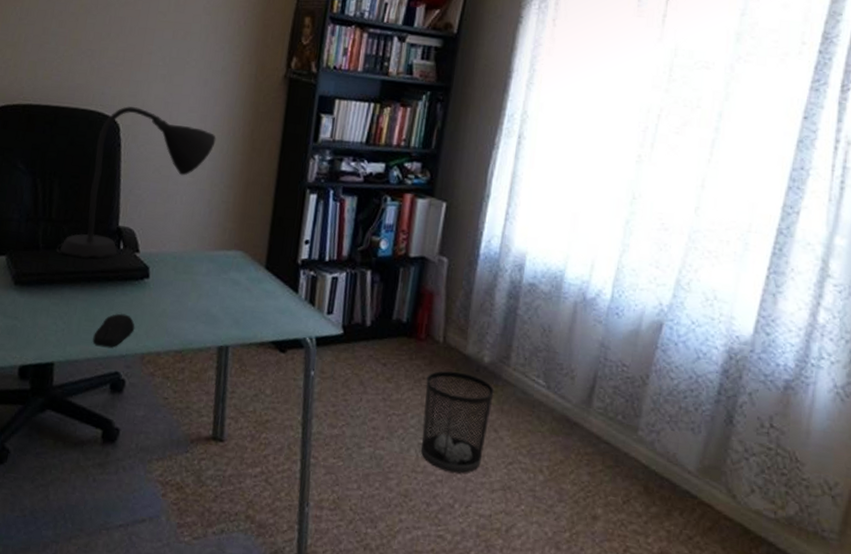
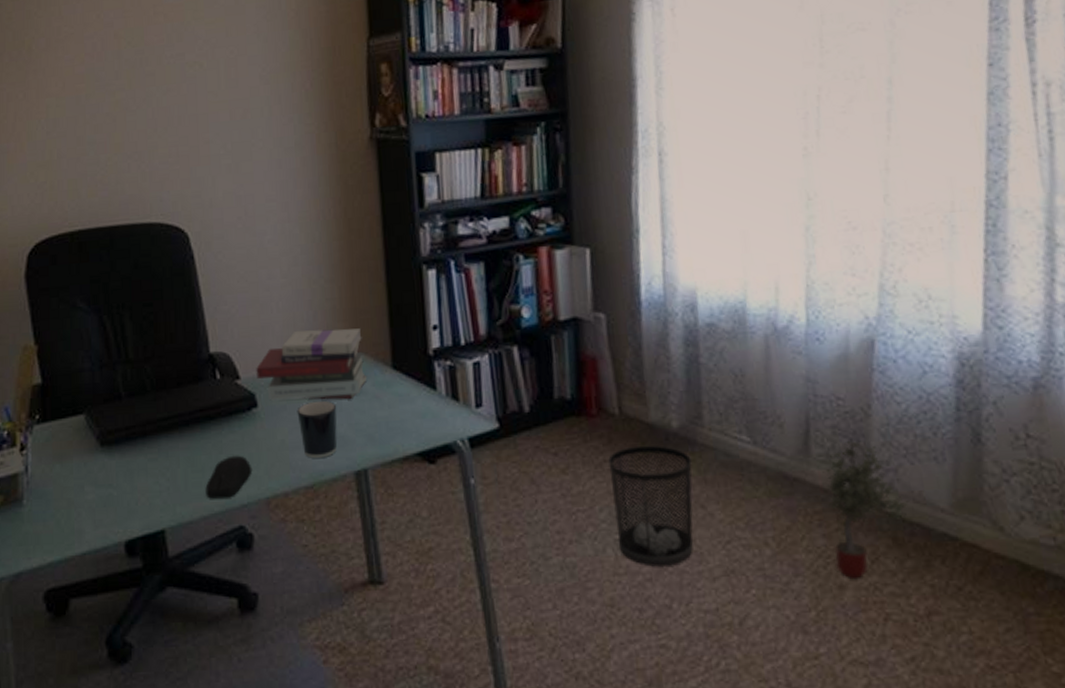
desk lamp: present [56,106,216,260] -> none [141,208,305,401]
books: none [153,222,247,287] -> present [256,328,368,401]
mug: none [179,282,214,331] -> present [297,400,338,459]
potted tree: none [594,401,664,514] -> present [822,441,910,580]

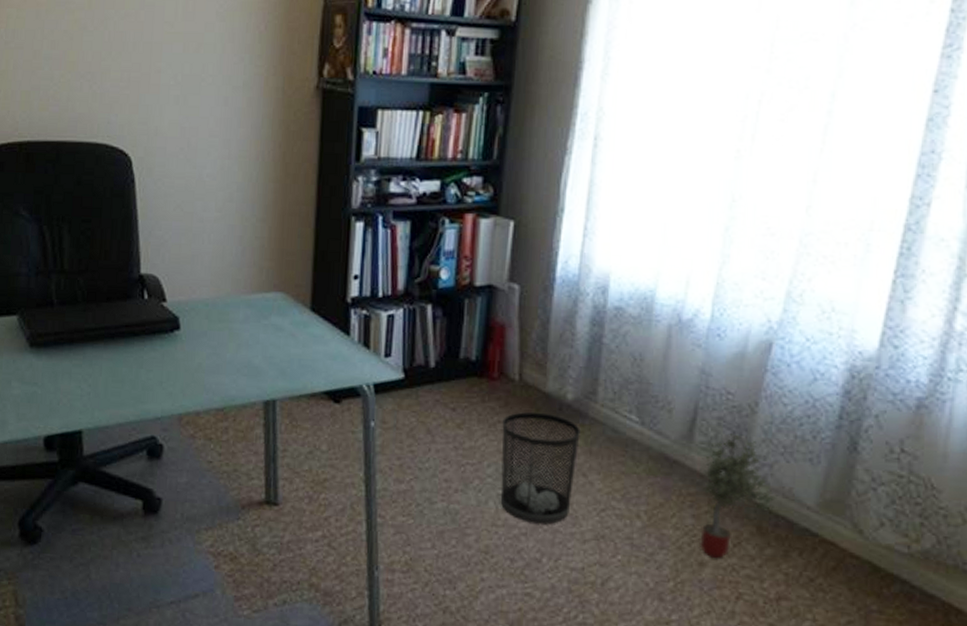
computer mouse: present [205,455,253,499] -> none [123,371,169,409]
books: present [256,328,368,401] -> none [182,263,286,333]
mug: present [297,400,338,459] -> none [216,331,254,385]

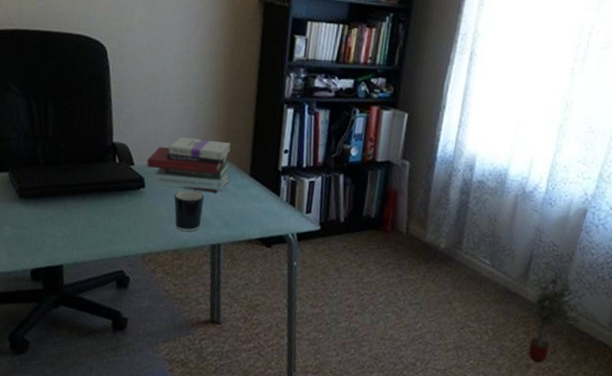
books: none [182,263,286,333] -> present [147,136,231,193]
mug: none [216,331,254,385] -> present [174,190,205,232]
waste bin: present [500,411,581,524] -> none [388,256,449,338]

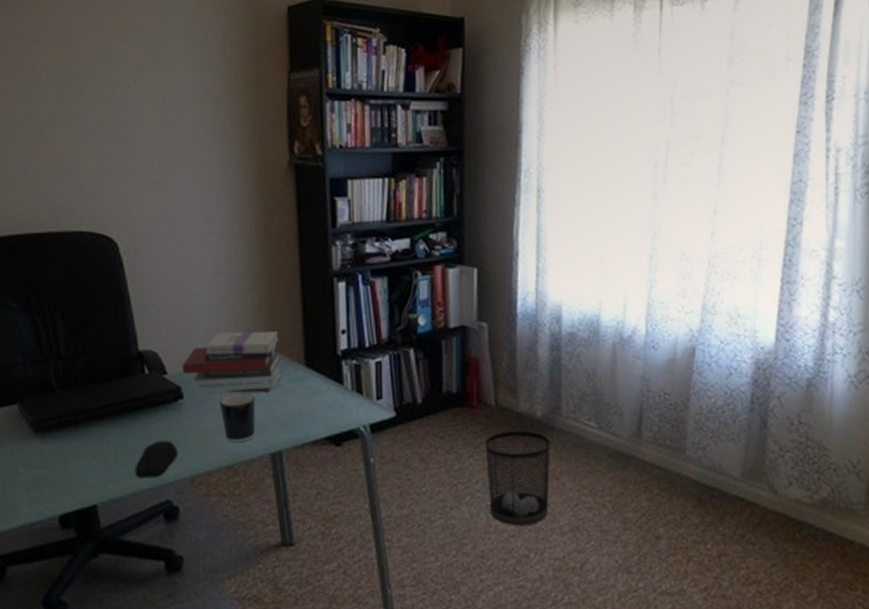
computer mouse: none [97,219,135,249] -> present [135,440,179,478]
waste bin: none [388,256,449,338] -> present [485,430,551,526]
potted tree: present [528,274,584,363] -> none [649,427,712,532]

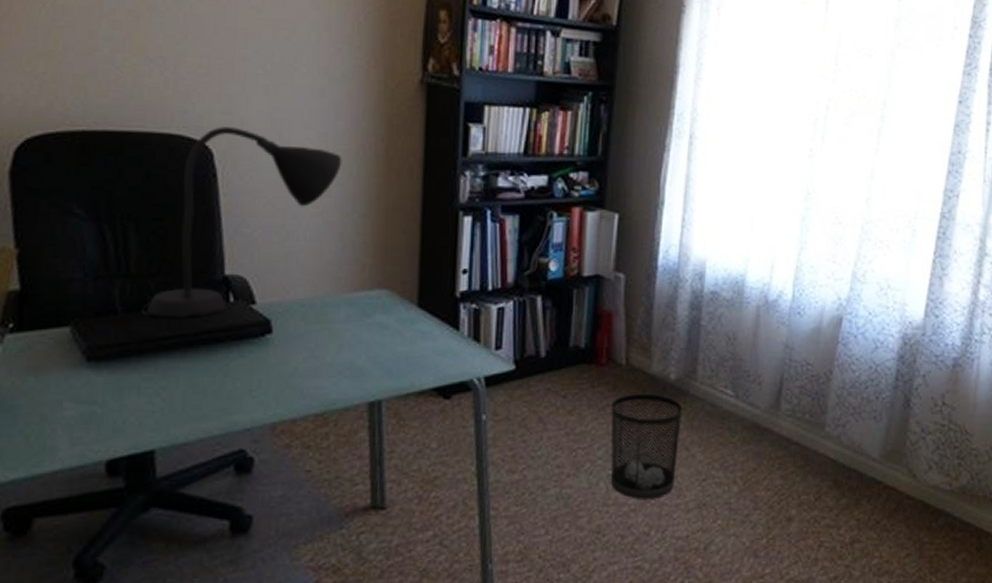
desk lamp: none [73,220,228,393] -> present [141,127,342,321]
computer mouse: present [135,440,179,478] -> none [205,379,260,421]
books: present [182,331,283,393] -> none [274,261,392,332]
mug: present [219,393,256,443] -> none [314,331,357,388]

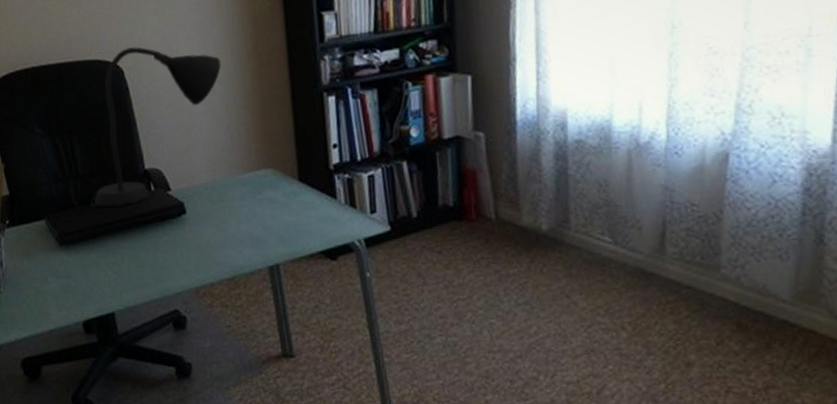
waste bin: present [610,393,683,499] -> none [485,245,559,346]

